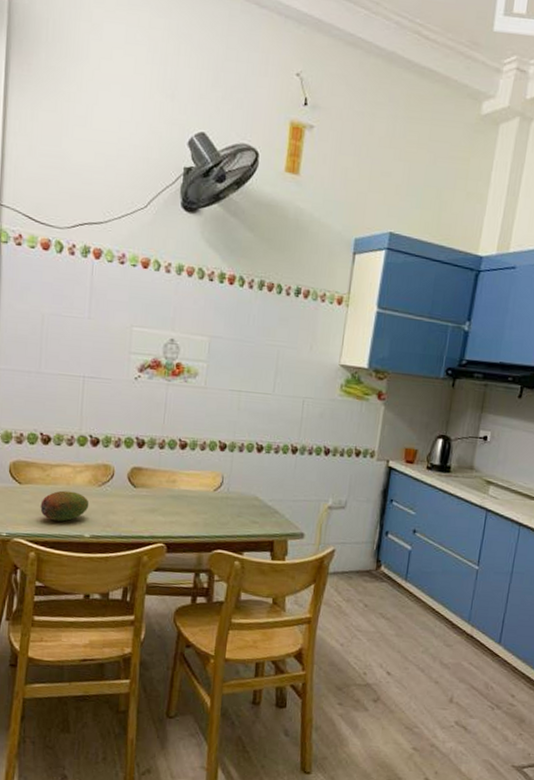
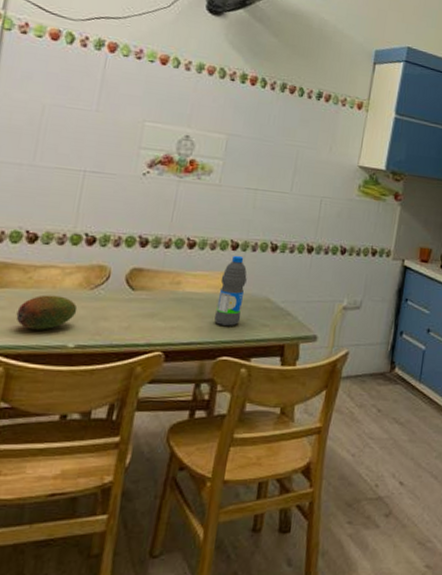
water bottle: none [207,455,236,522] -> present [213,255,247,326]

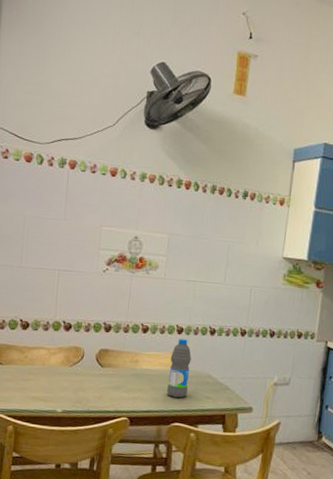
fruit: present [16,294,78,330] -> none [18,370,62,398]

